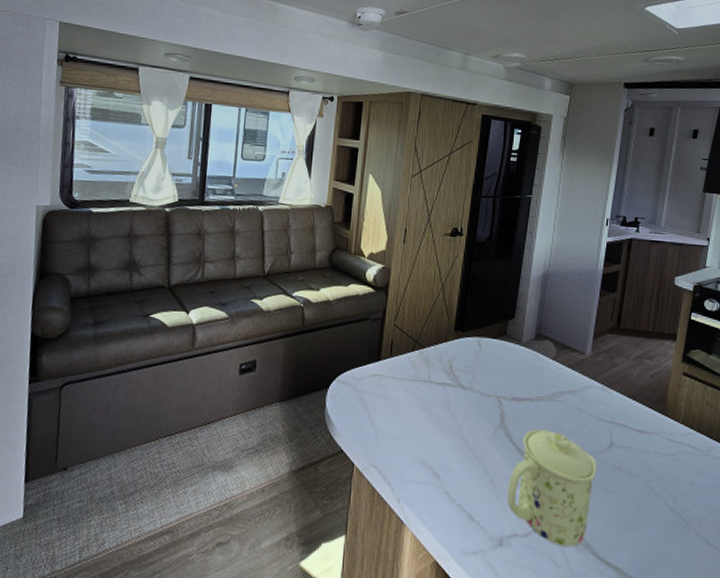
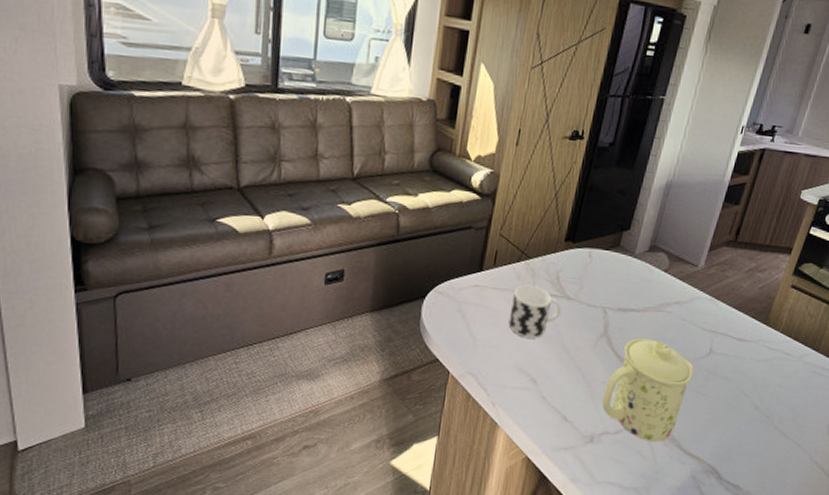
cup: none [407,373,457,429] -> present [508,284,561,339]

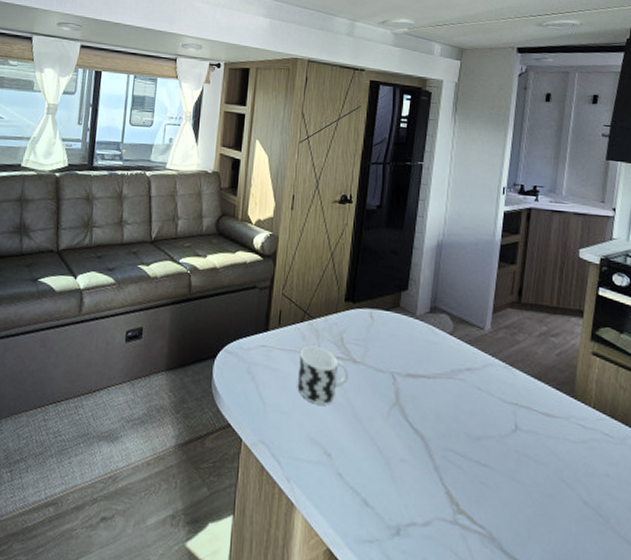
mug: present [602,338,694,441] -> none [404,409,500,540]

